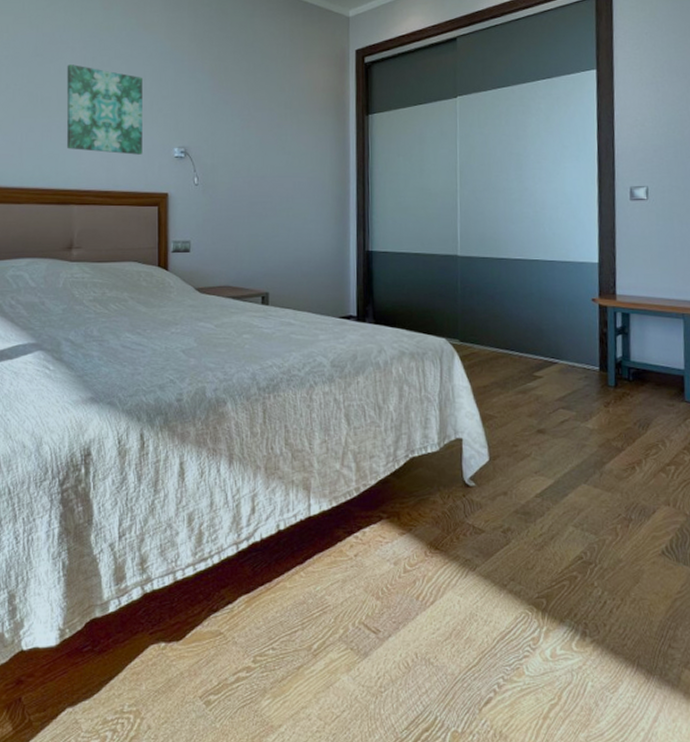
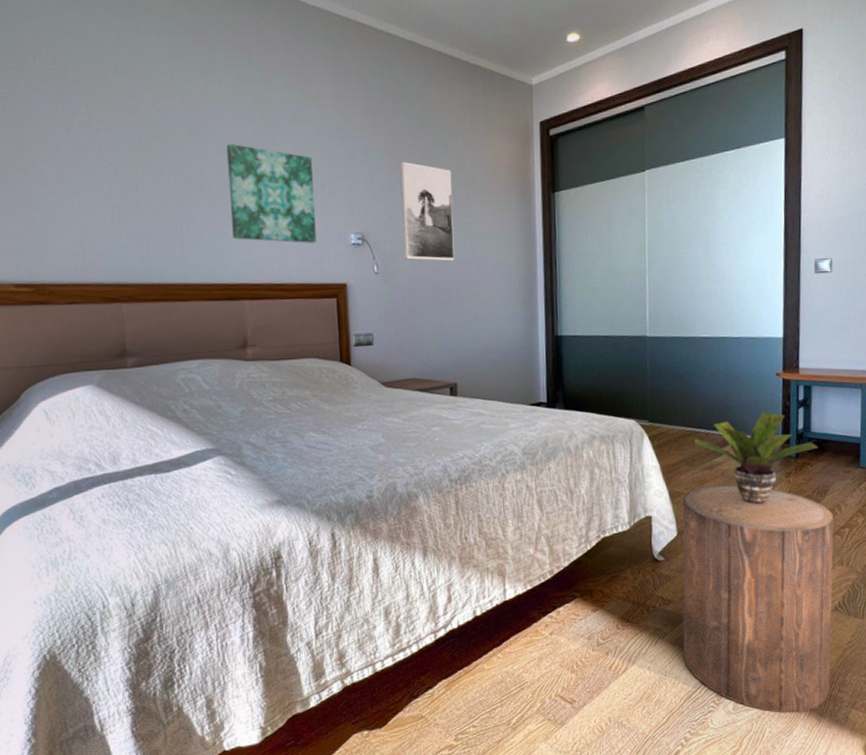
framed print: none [222,83,271,176] -> present [399,161,455,261]
stool: none [494,411,659,667] -> present [682,484,834,714]
potted plant: none [507,337,639,433] -> present [695,412,819,505]

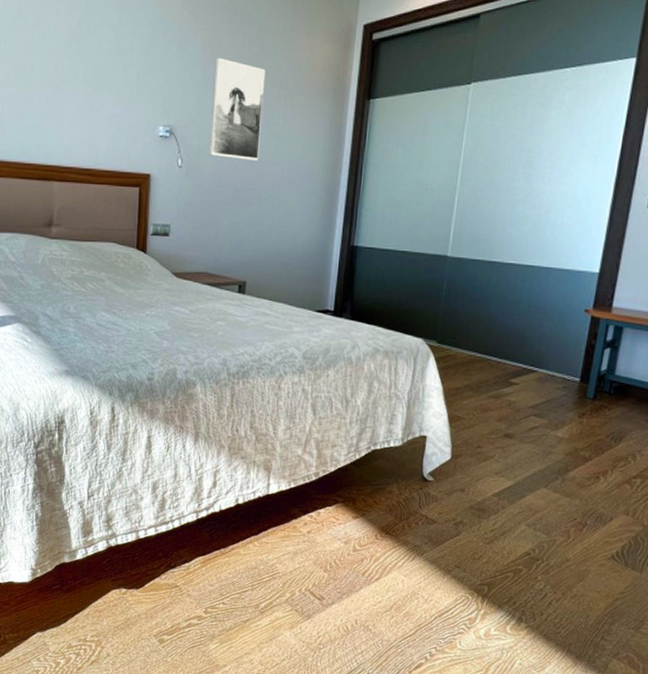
wall art: present [226,144,317,243] -> none [49,30,130,132]
stool: present [682,484,834,714] -> none [439,415,626,652]
potted plant: present [695,412,819,505] -> none [483,348,621,441]

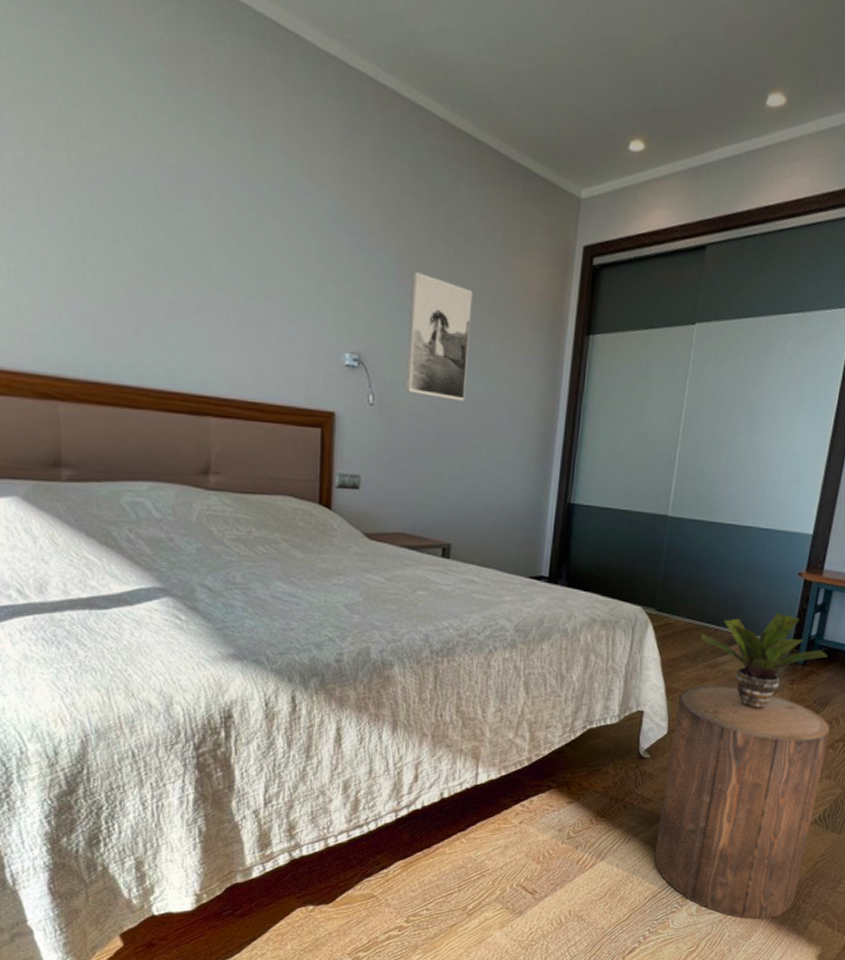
stool: none [439,415,626,652] -> present [654,685,830,919]
potted plant: none [483,348,621,441] -> present [701,613,829,709]

